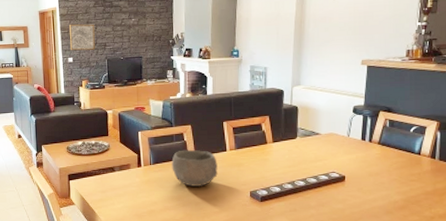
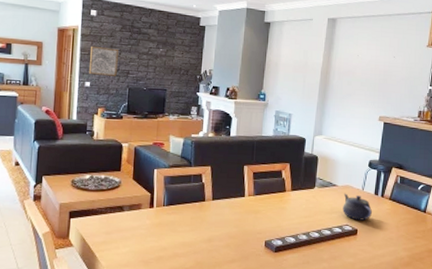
bowl: present [171,149,218,187] -> none [186,192,235,233]
teapot: none [327,141,361,167] -> present [343,193,373,221]

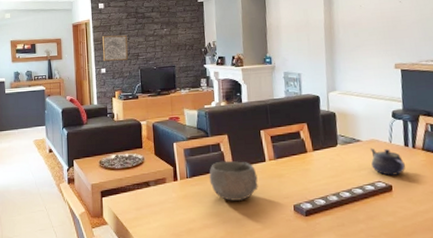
bowl: none [186,192,235,233] -> present [209,160,258,201]

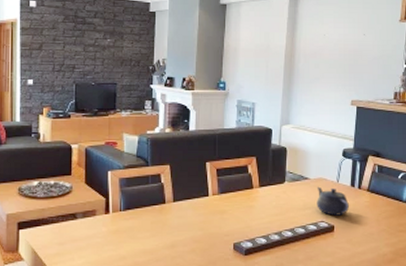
wall art: present [102,35,128,62] -> none [31,39,62,72]
bowl: present [209,160,258,201] -> none [145,193,198,237]

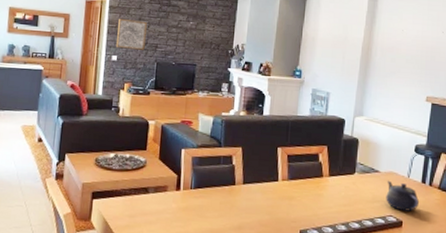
wall art: none [31,39,62,72] -> present [116,18,147,50]

